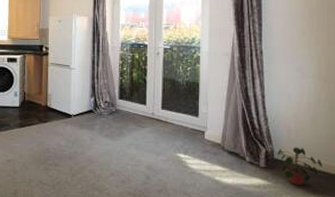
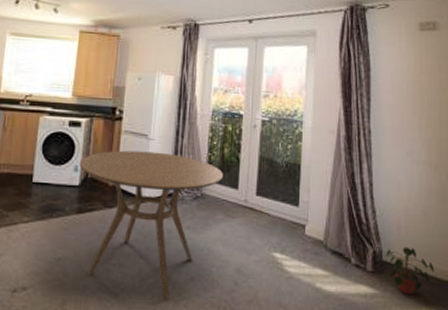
dining table: none [18,78,134,190] -> present [79,150,224,300]

